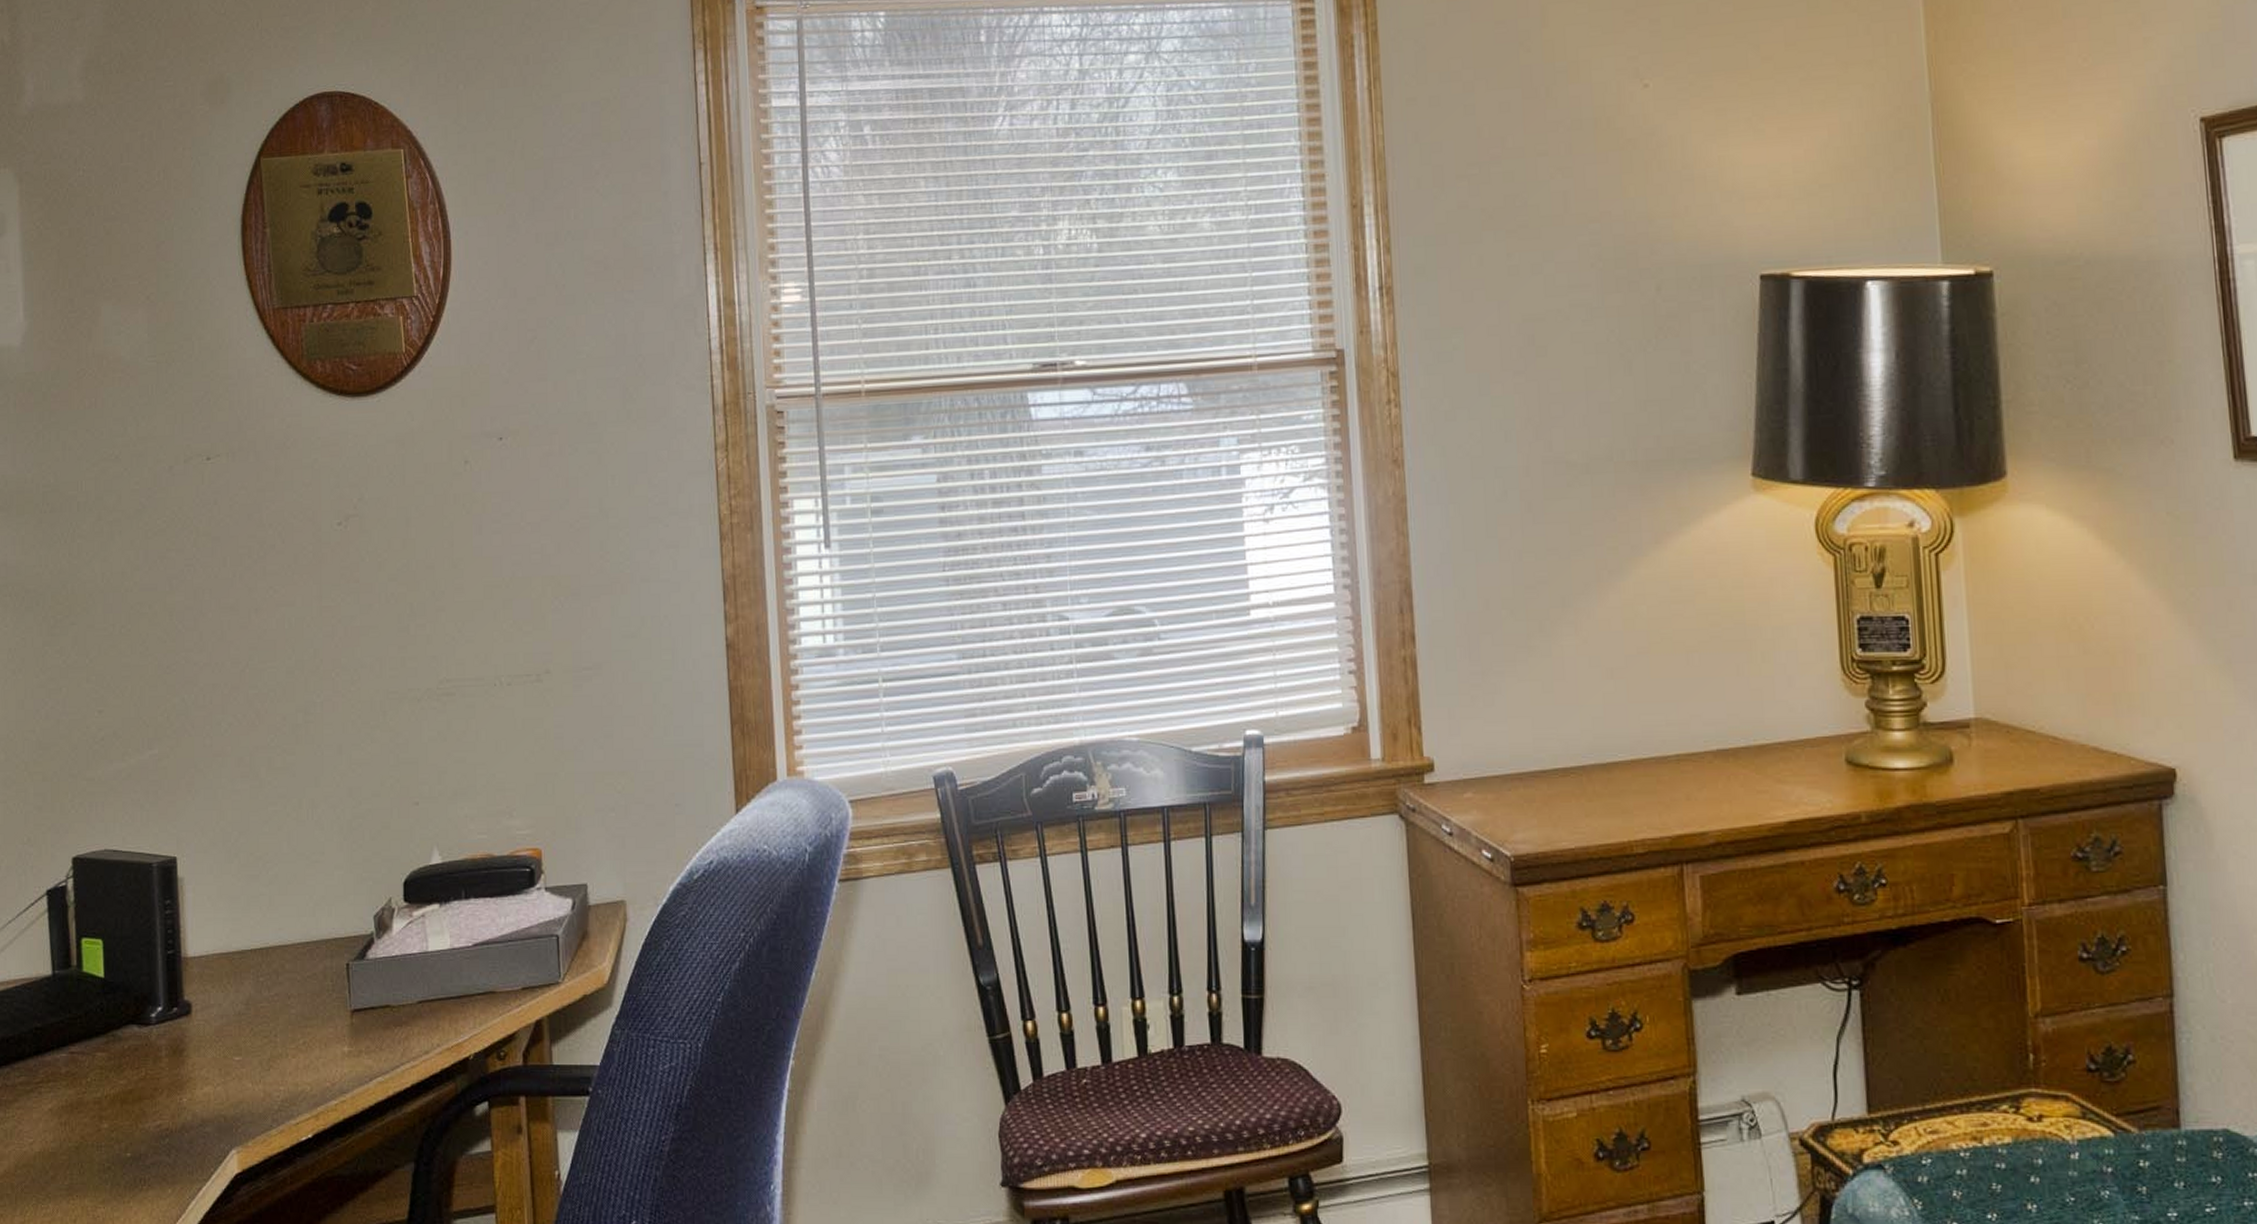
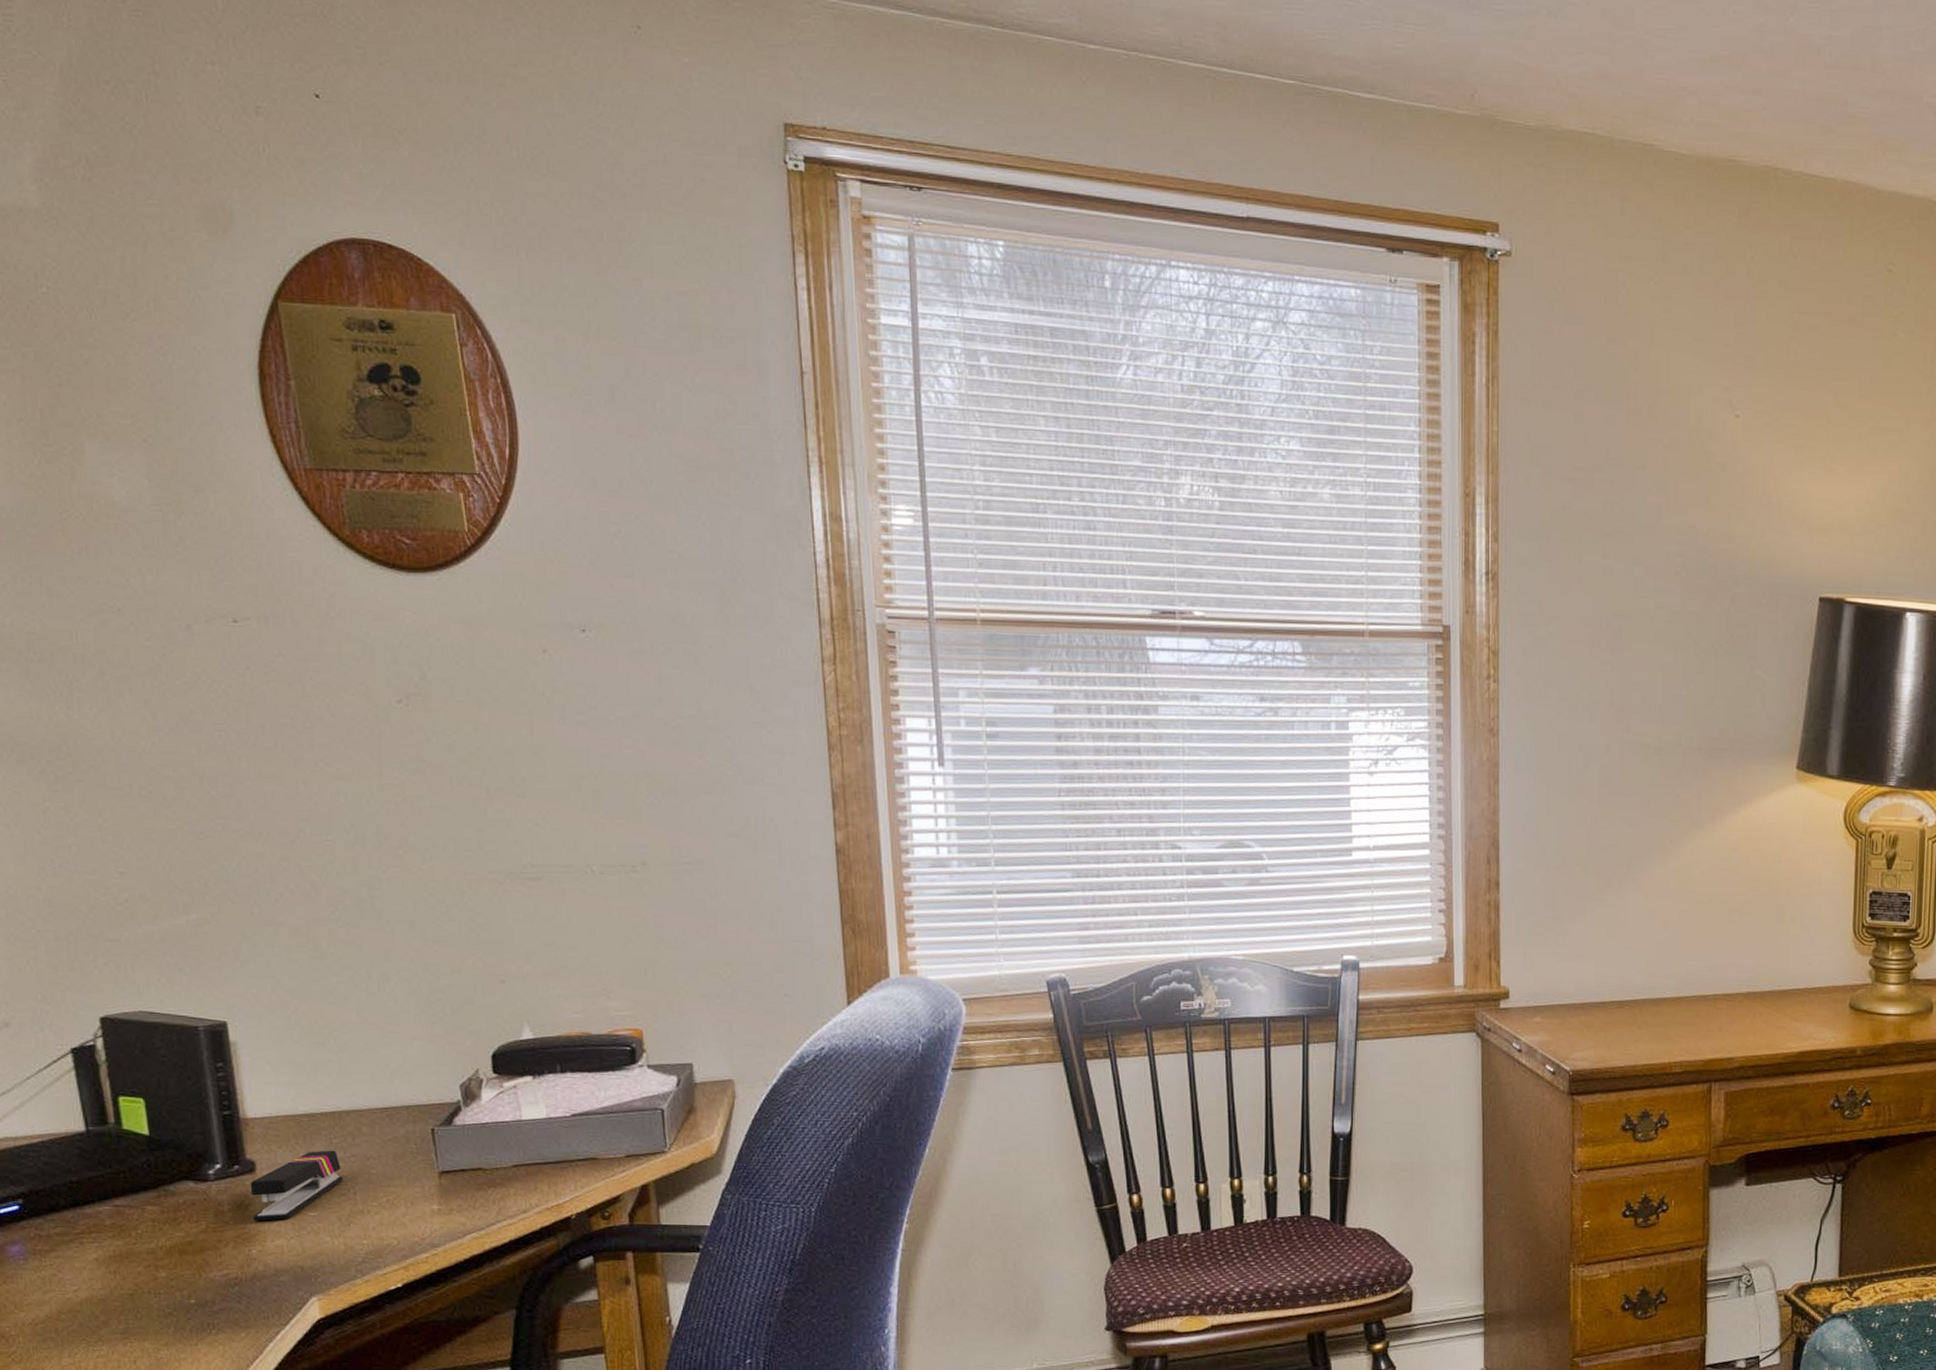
stapler: none [185,989,266,1067] -> present [250,1150,343,1221]

